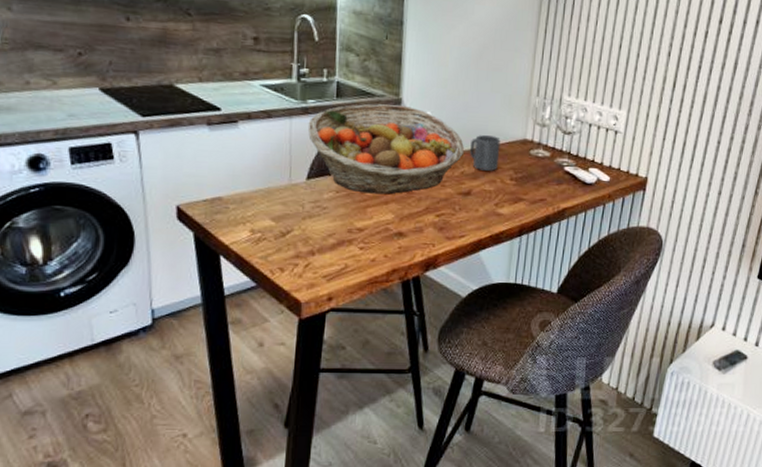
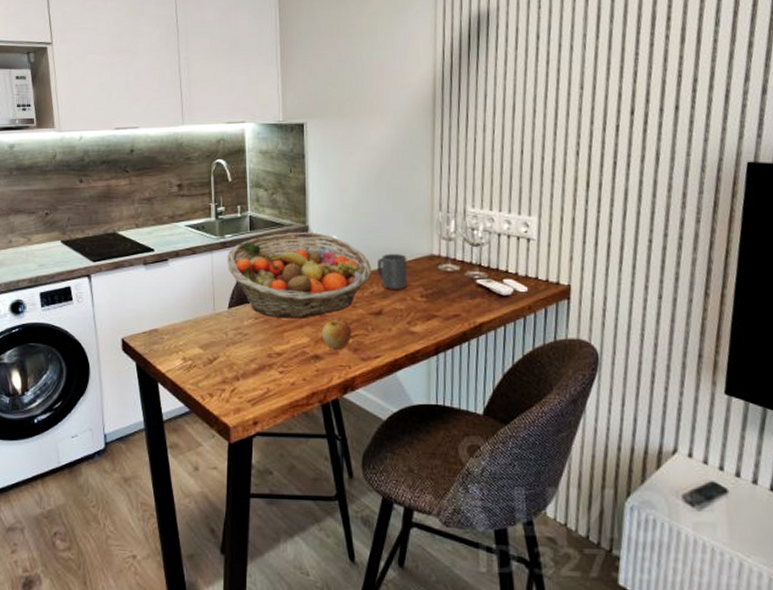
apple: none [407,197,439,227] -> present [321,319,352,349]

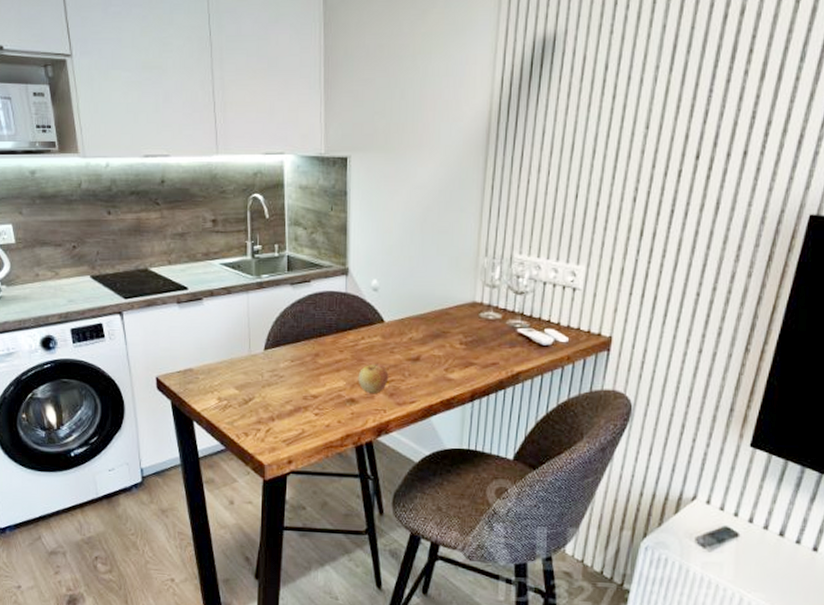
fruit basket: present [227,231,372,319] -> none [263,274,412,362]
mug: present [377,254,408,289] -> none [418,300,449,336]

